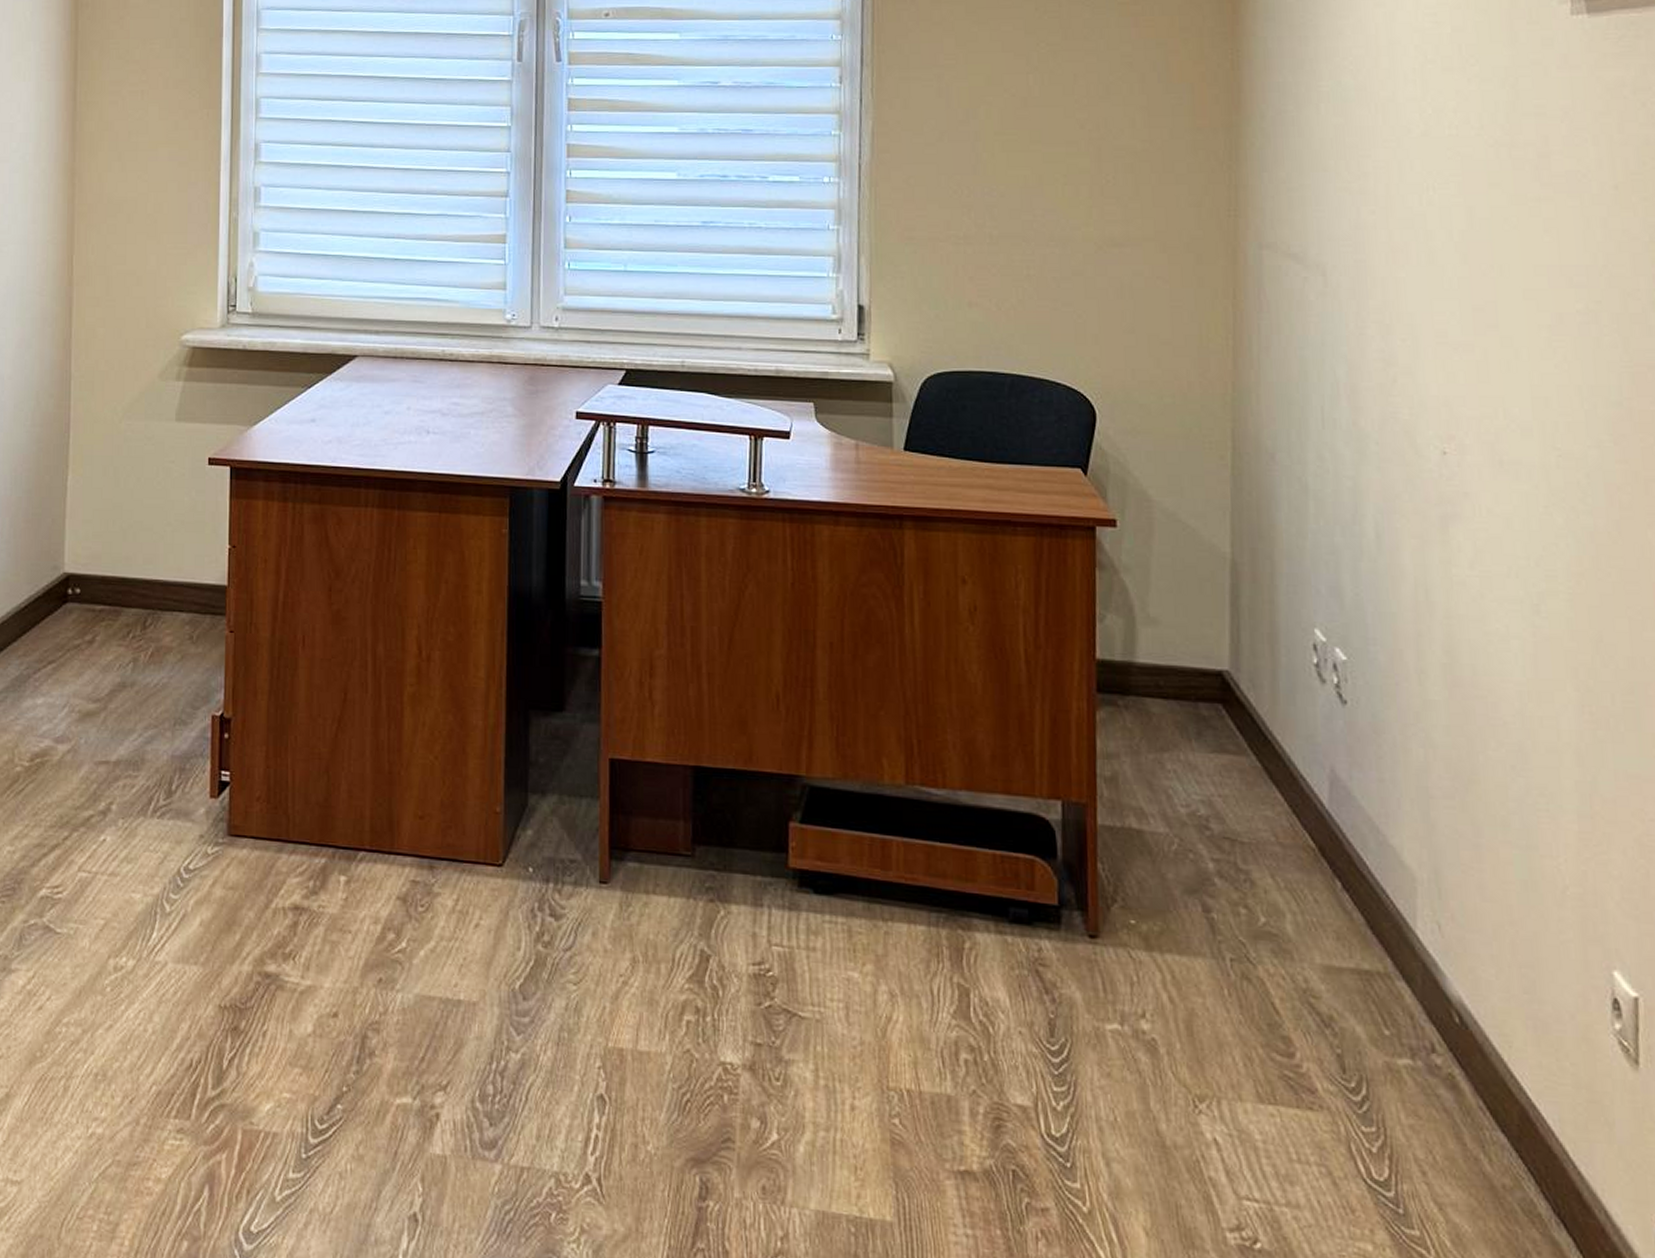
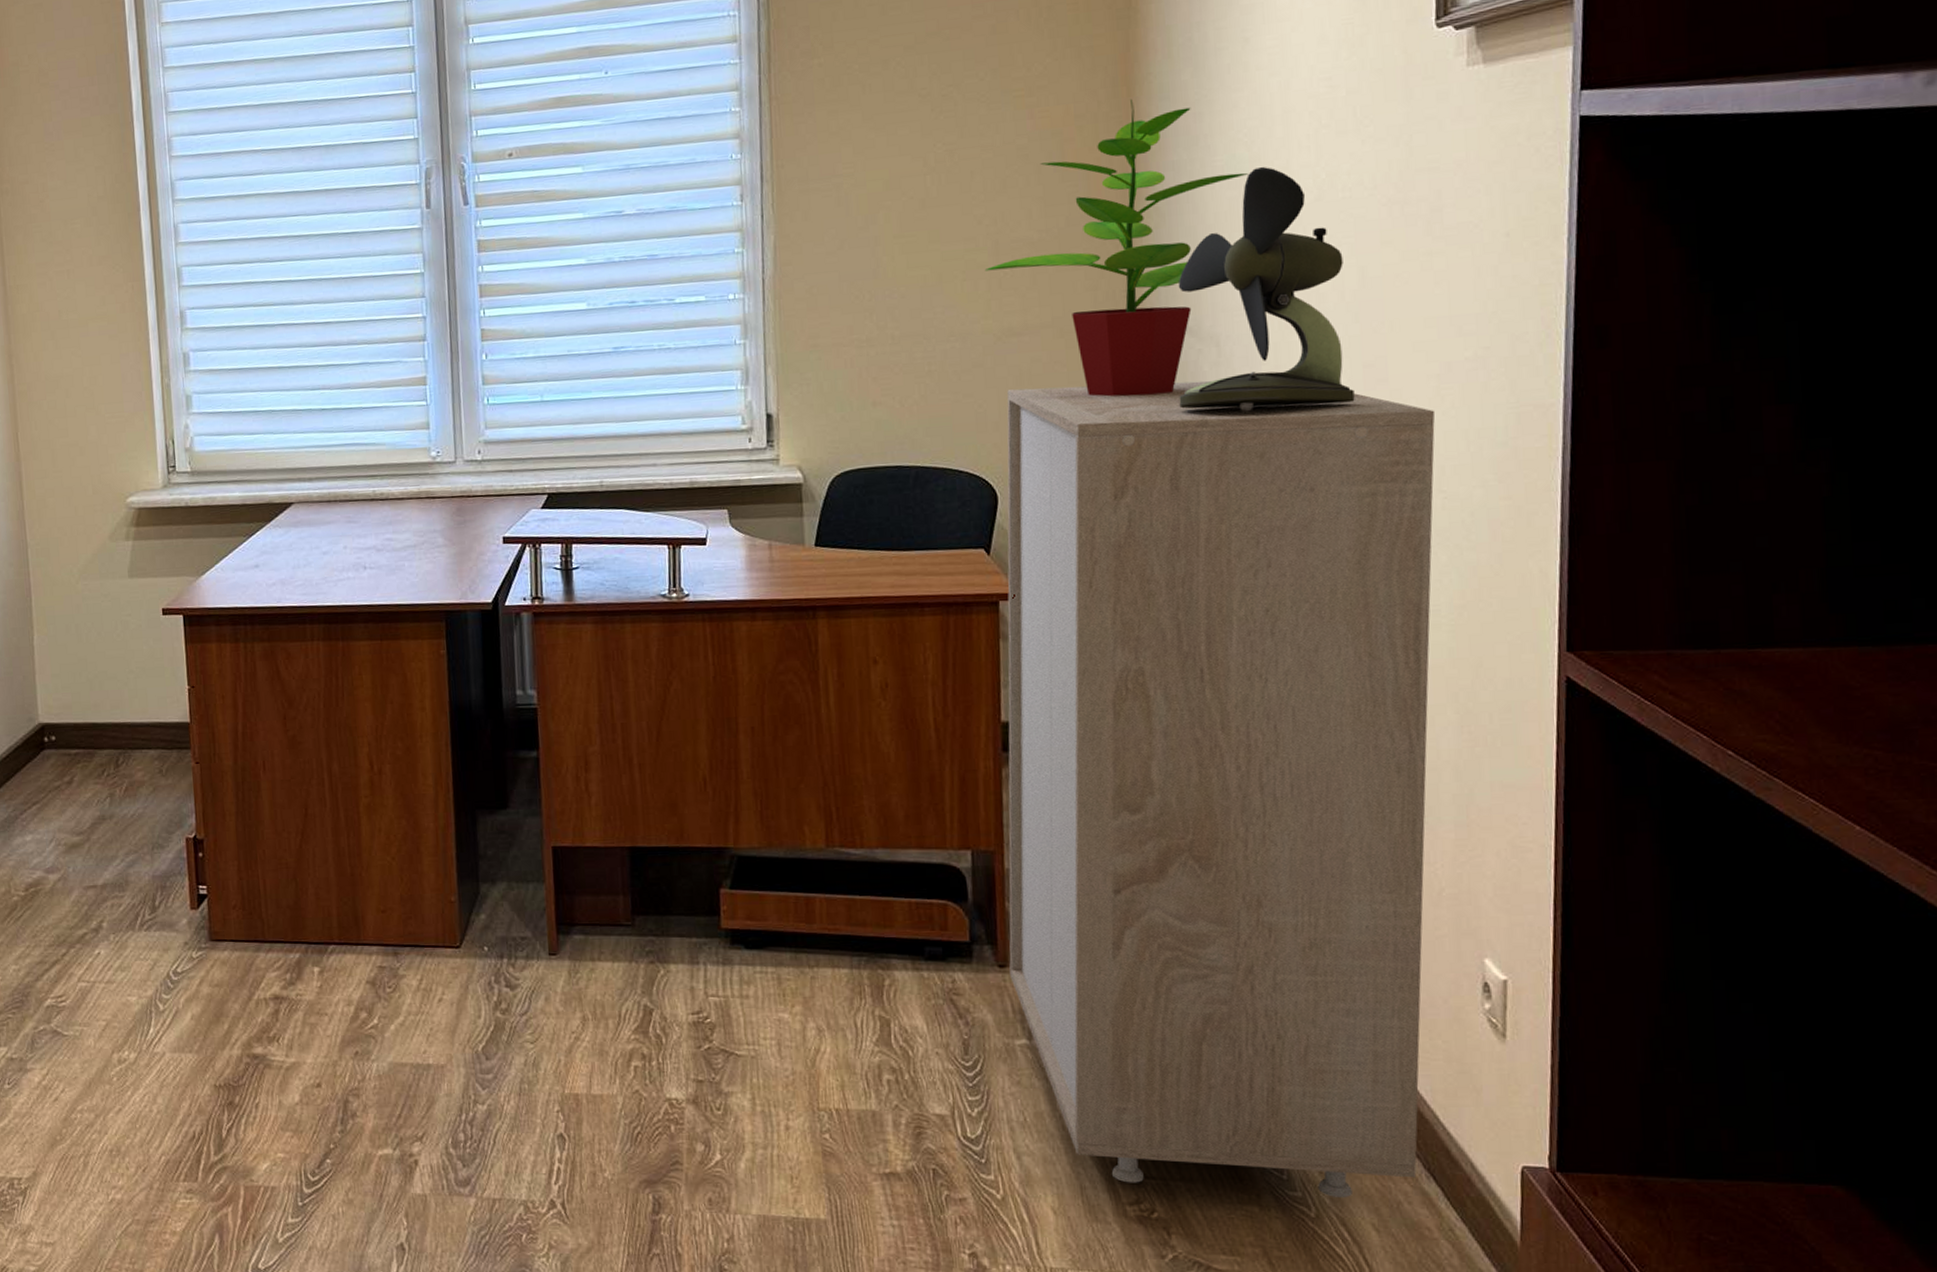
potted plant: none [1086,16,1355,320] -> present [984,98,1250,397]
storage cabinet: none [1100,302,1548,1242] -> present [1007,381,1436,1198]
desk fan: none [1283,96,1465,347] -> present [1178,166,1355,412]

